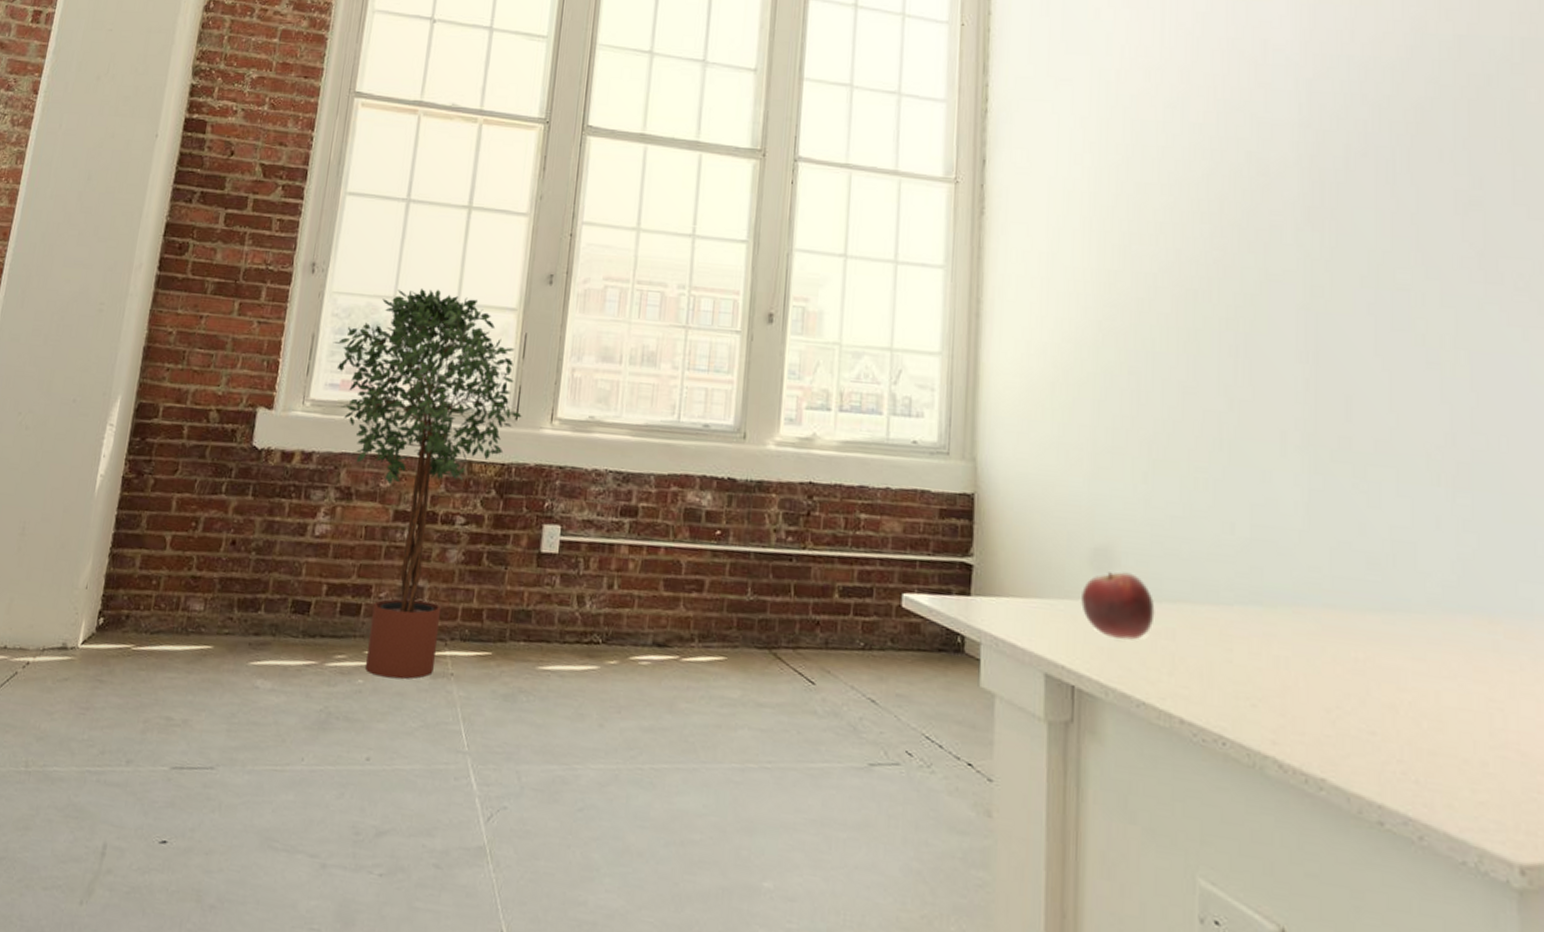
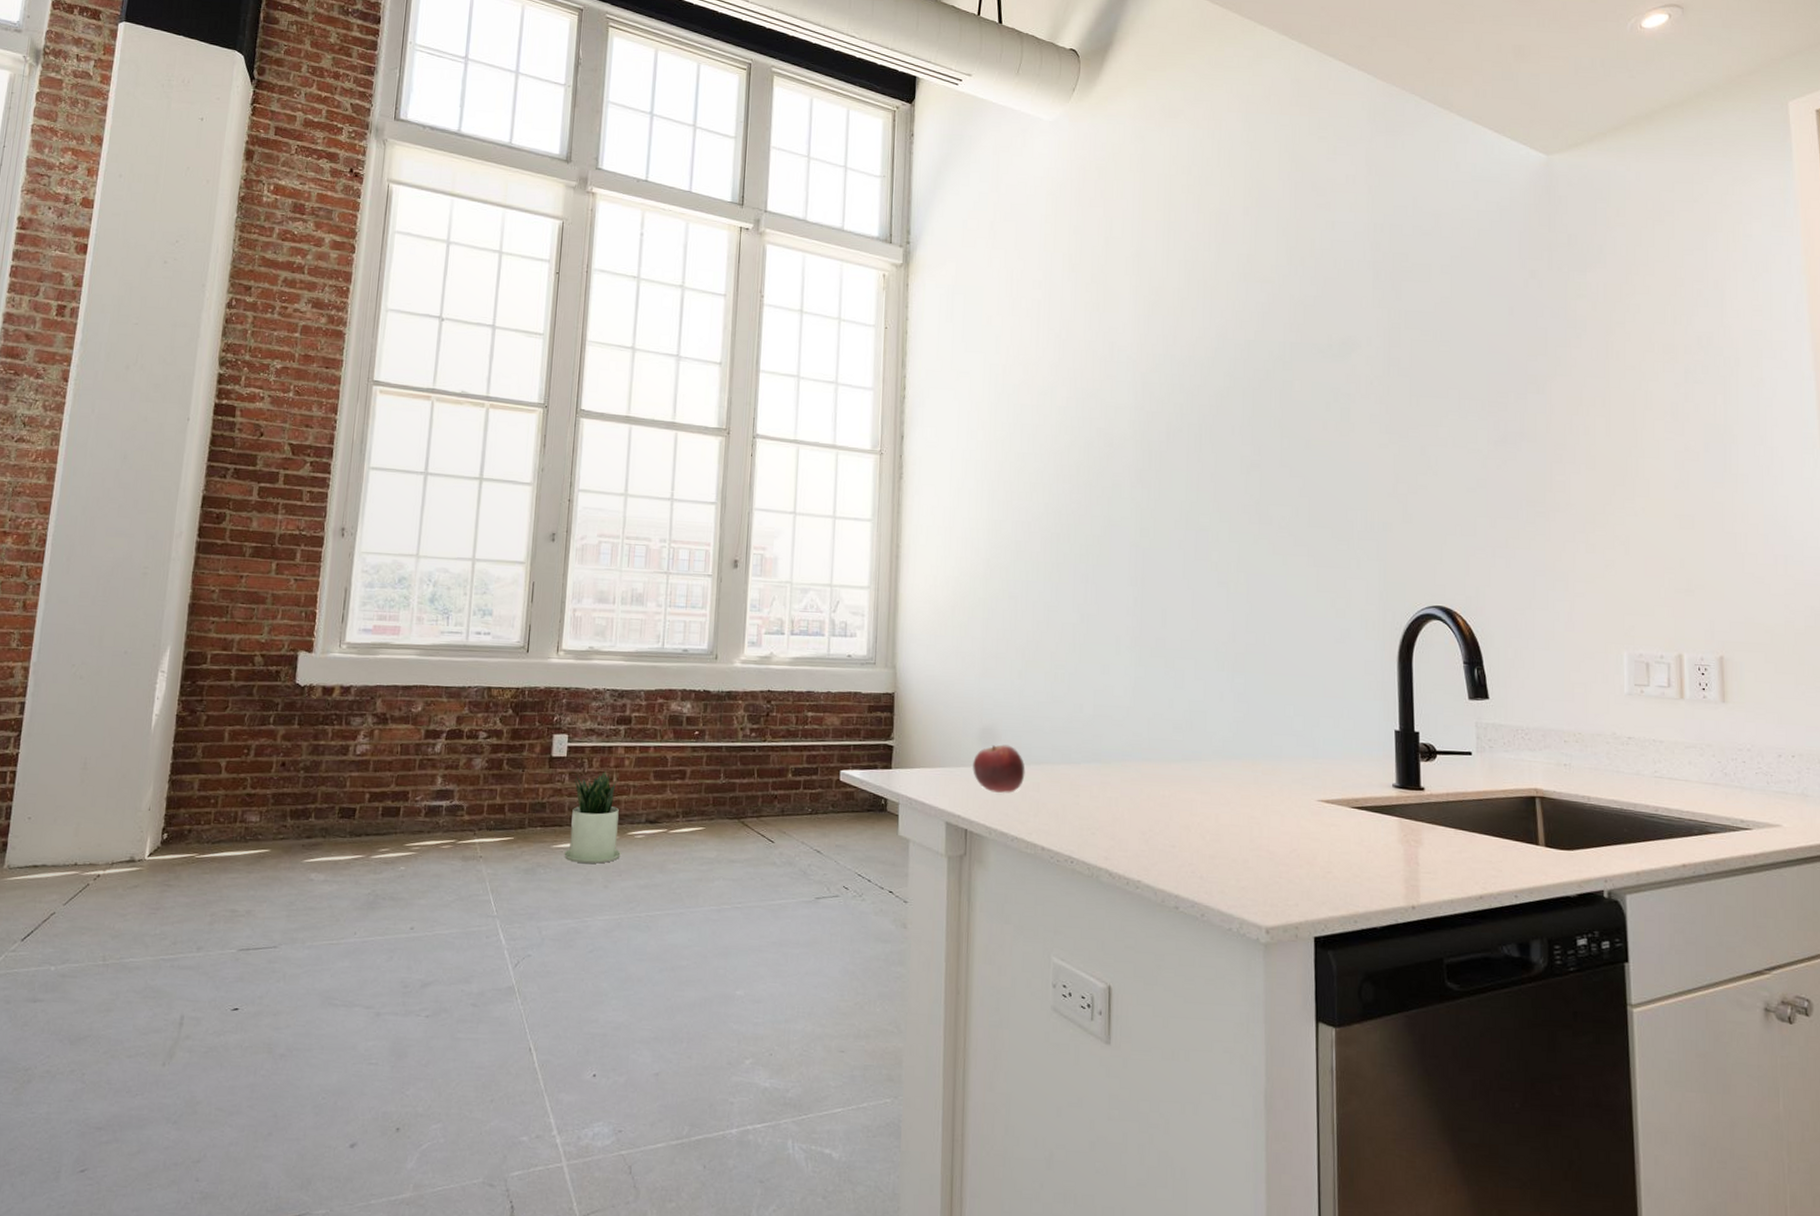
potted tree: present [333,289,522,679] -> none [364,547,532,864]
planter: none [551,576,622,695] -> present [564,772,622,864]

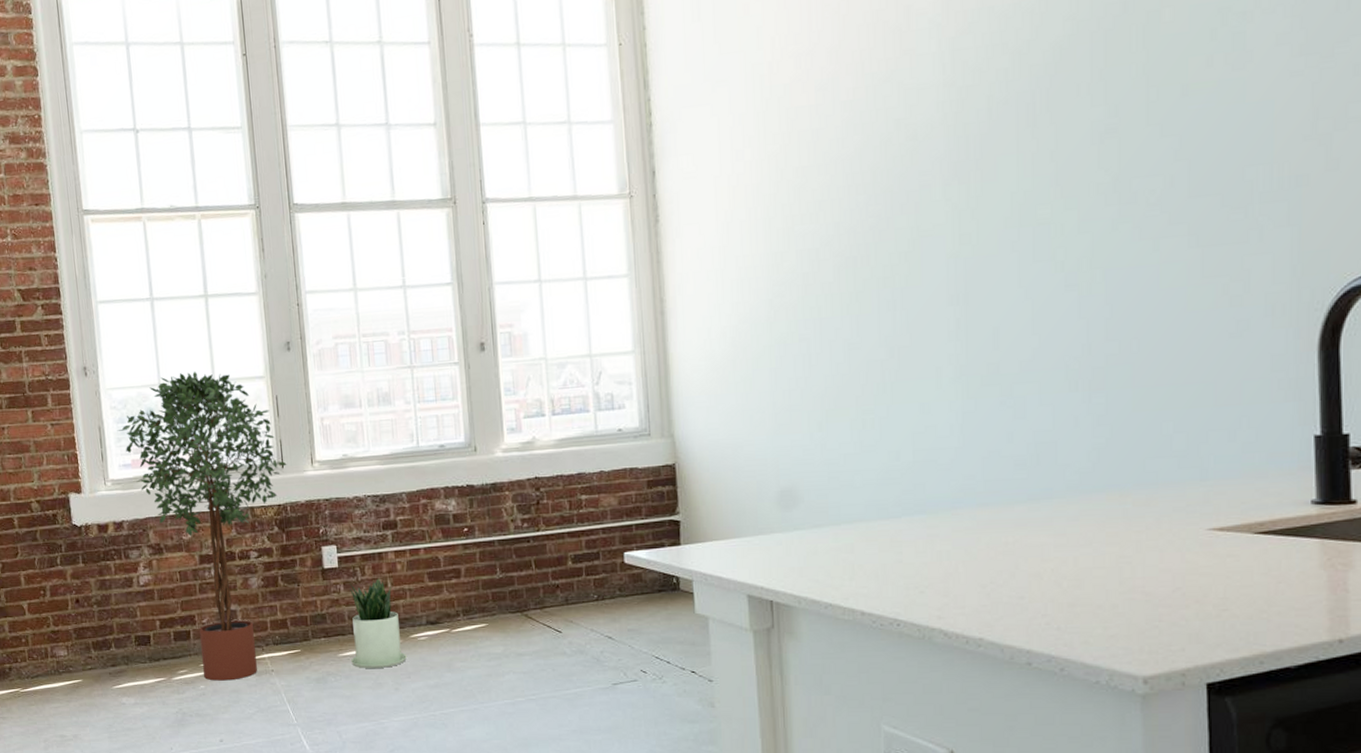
potted tree: none [364,547,532,864] -> present [117,371,287,681]
fruit: present [973,744,1026,793] -> none [773,506,836,559]

